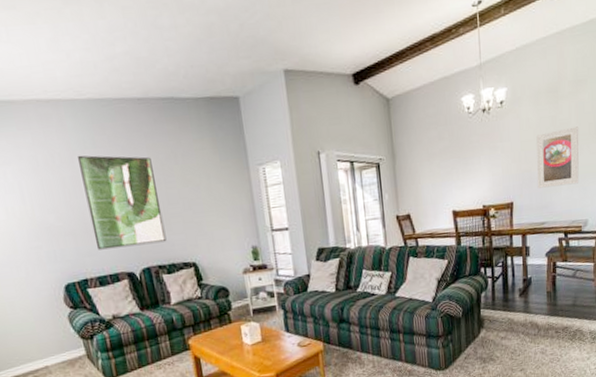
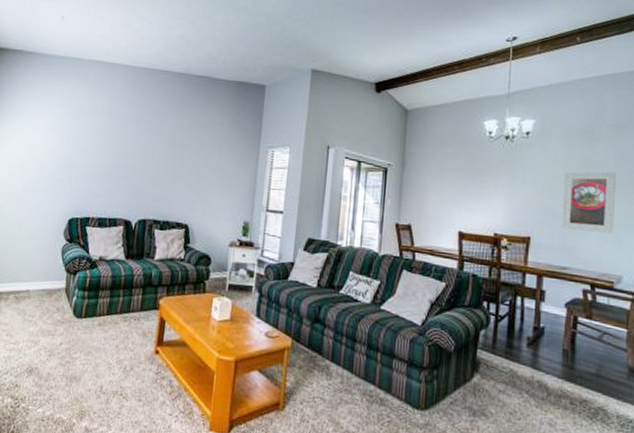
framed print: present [76,155,167,250] -> none [107,110,176,200]

